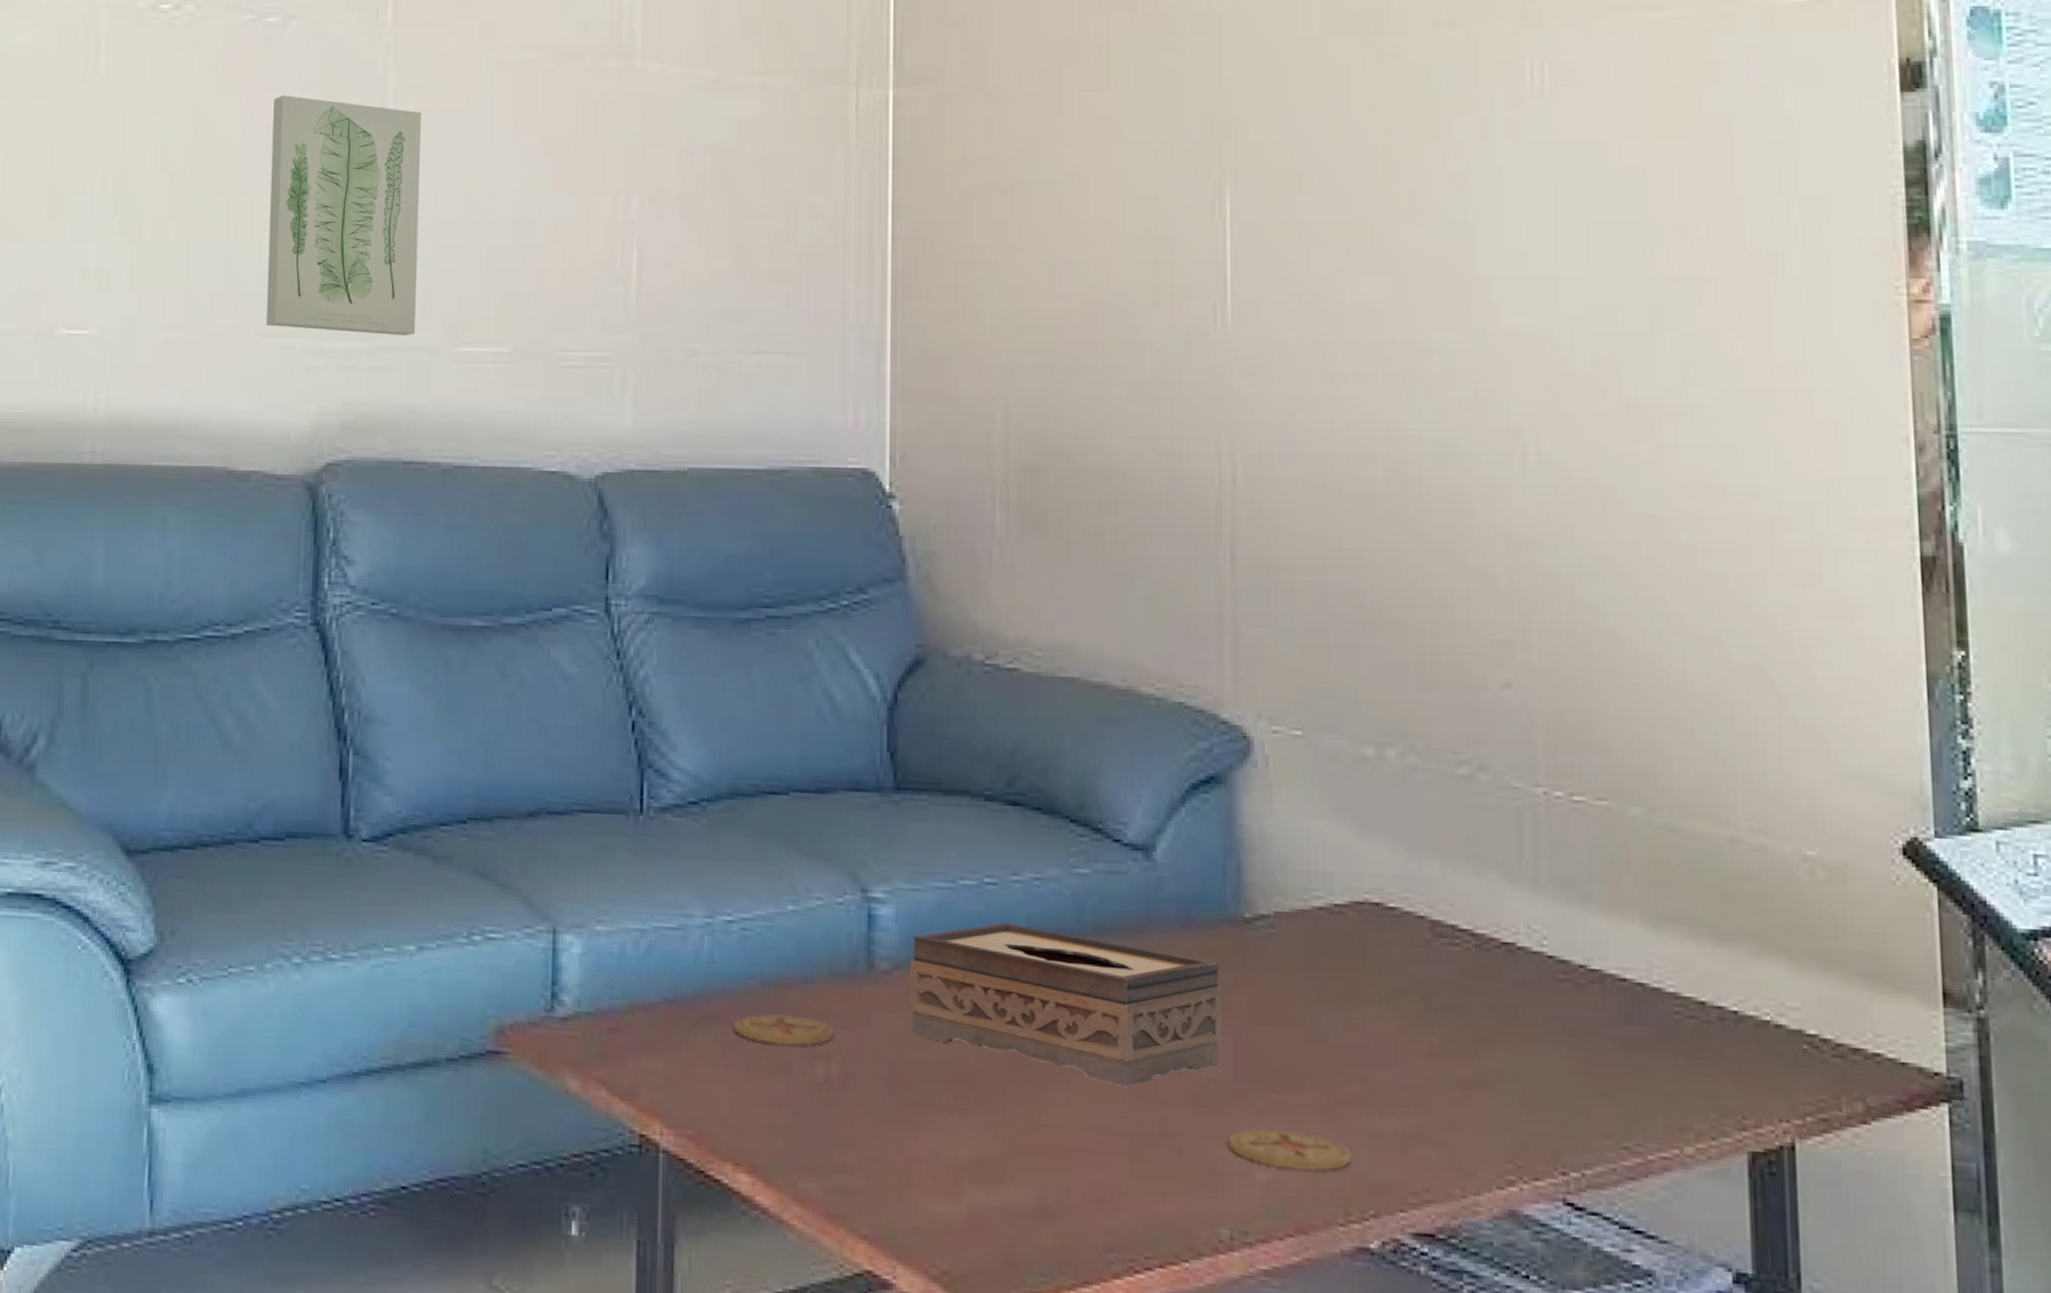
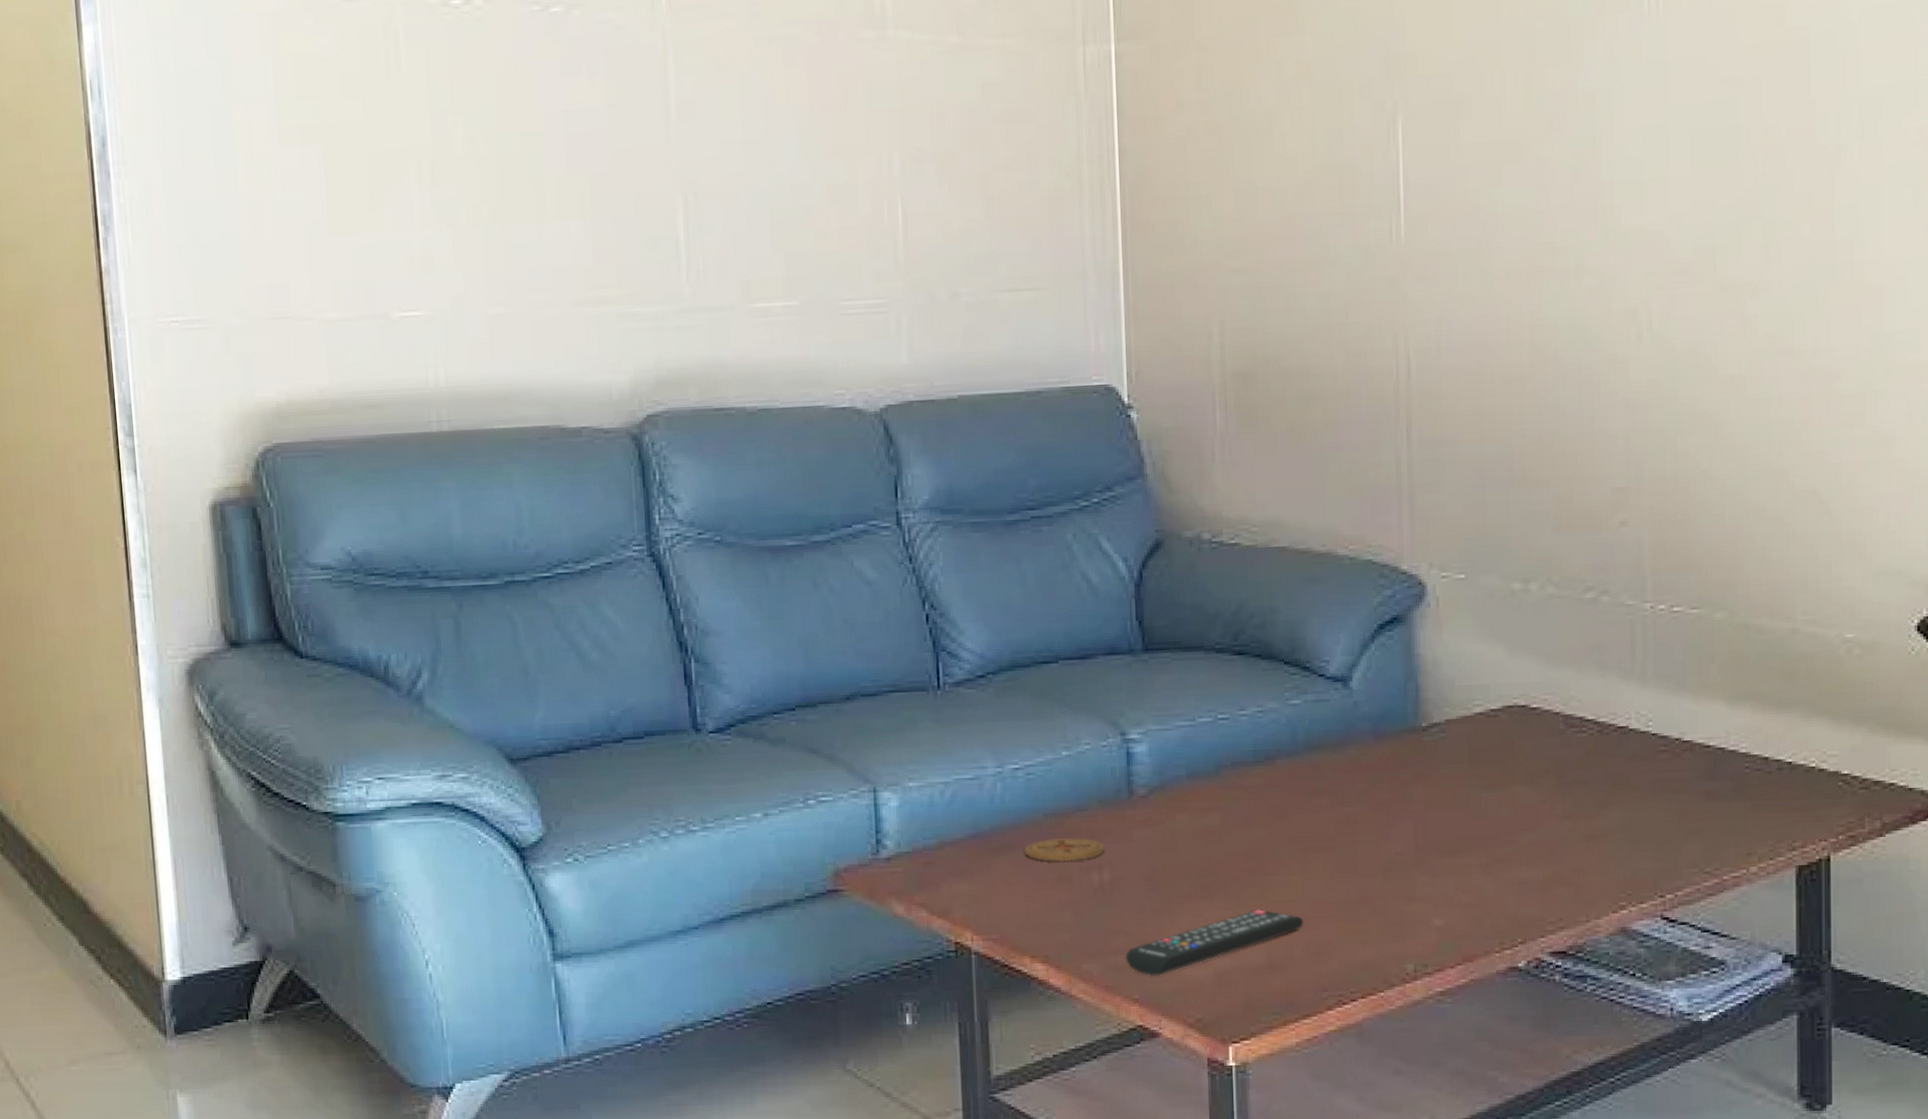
wall art: present [266,95,421,336] -> none [566,81,714,297]
remote control: none [854,1132,1086,1208] -> present [1126,908,1304,977]
tissue box: present [909,922,1223,1088] -> none [1161,748,1406,867]
coaster: present [1227,1128,1351,1171] -> none [1411,886,1504,915]

